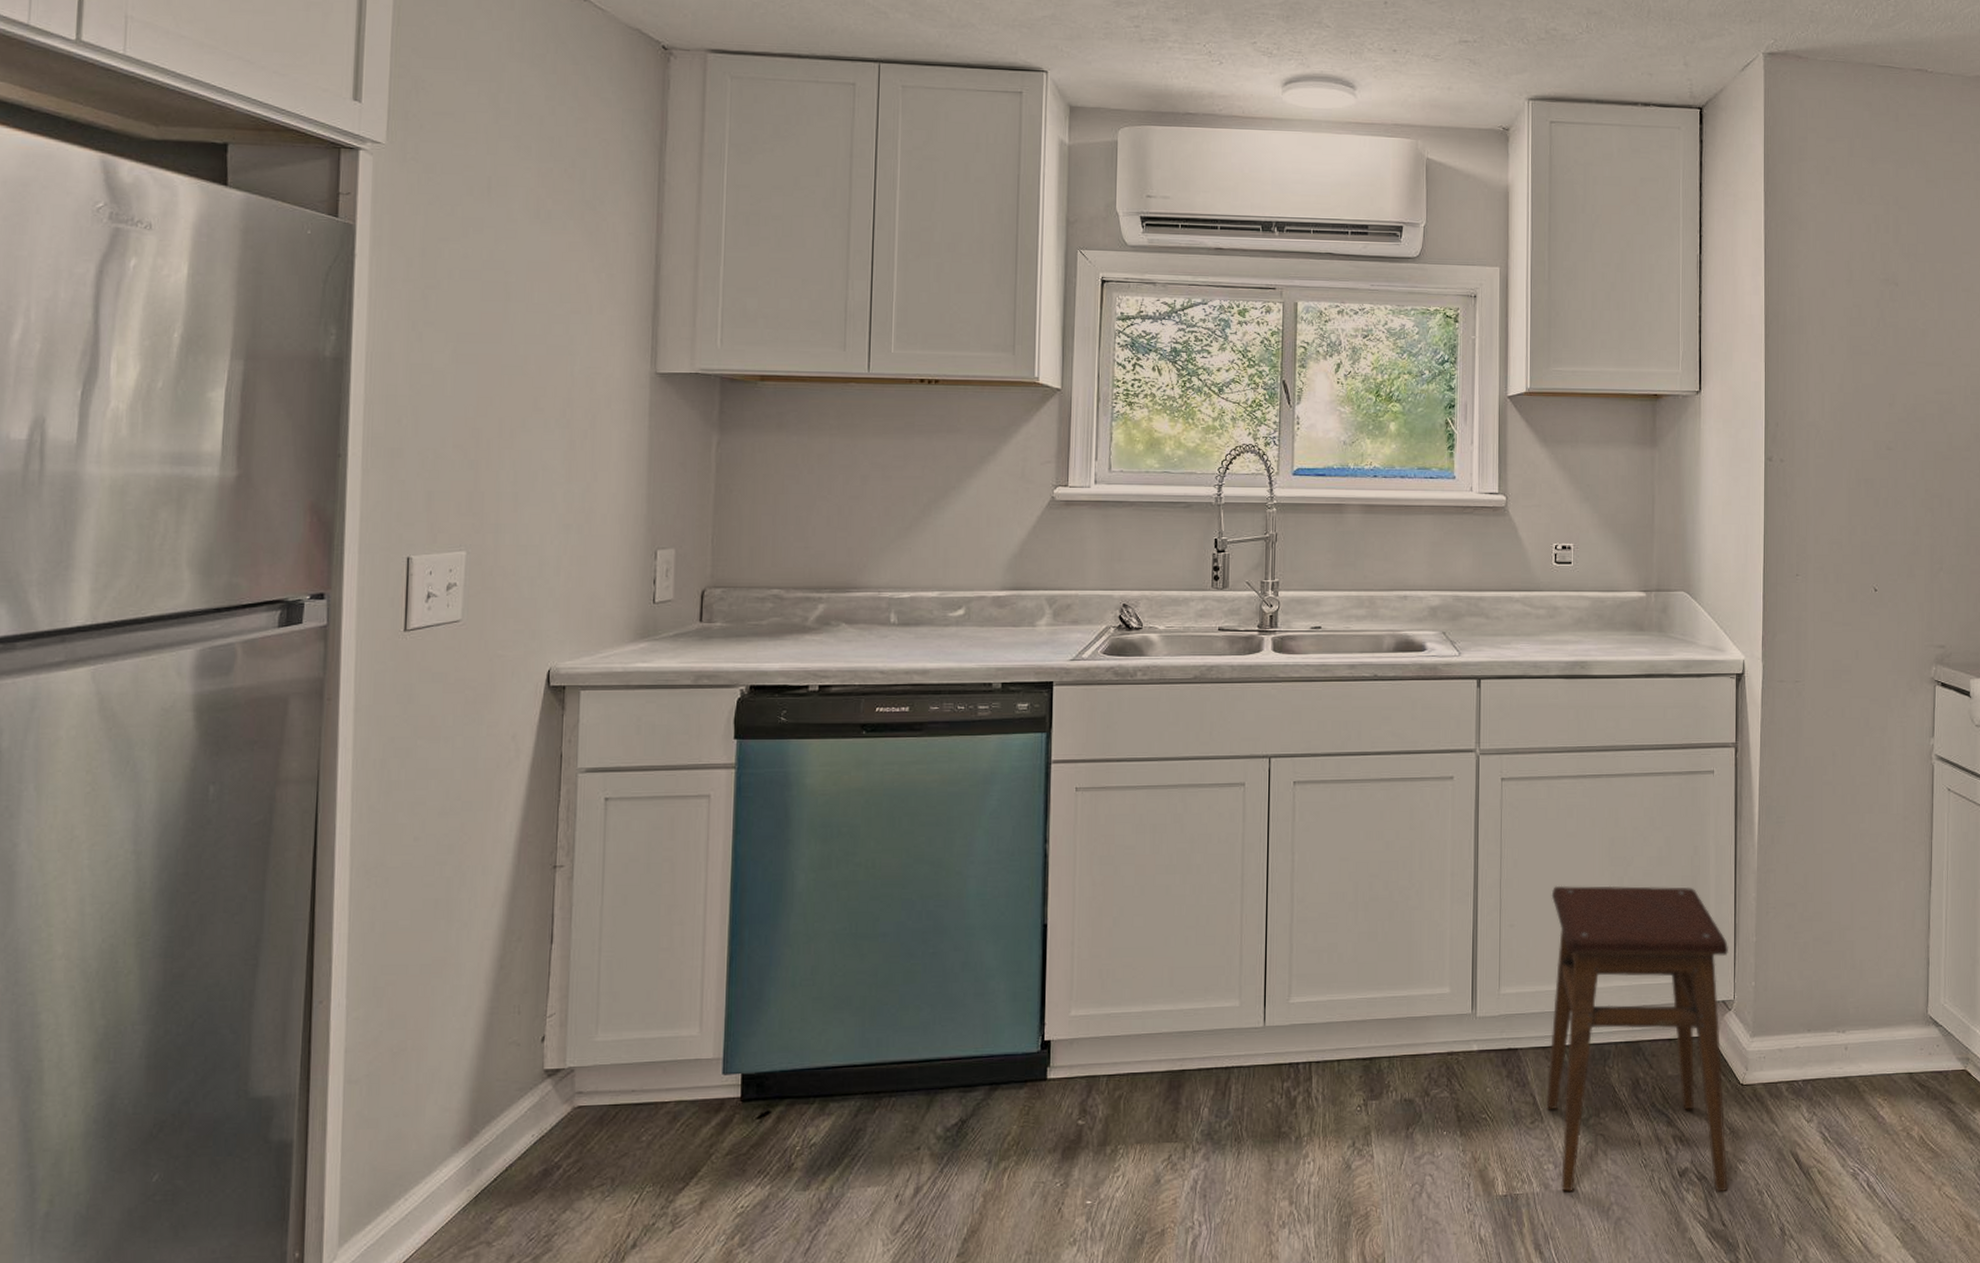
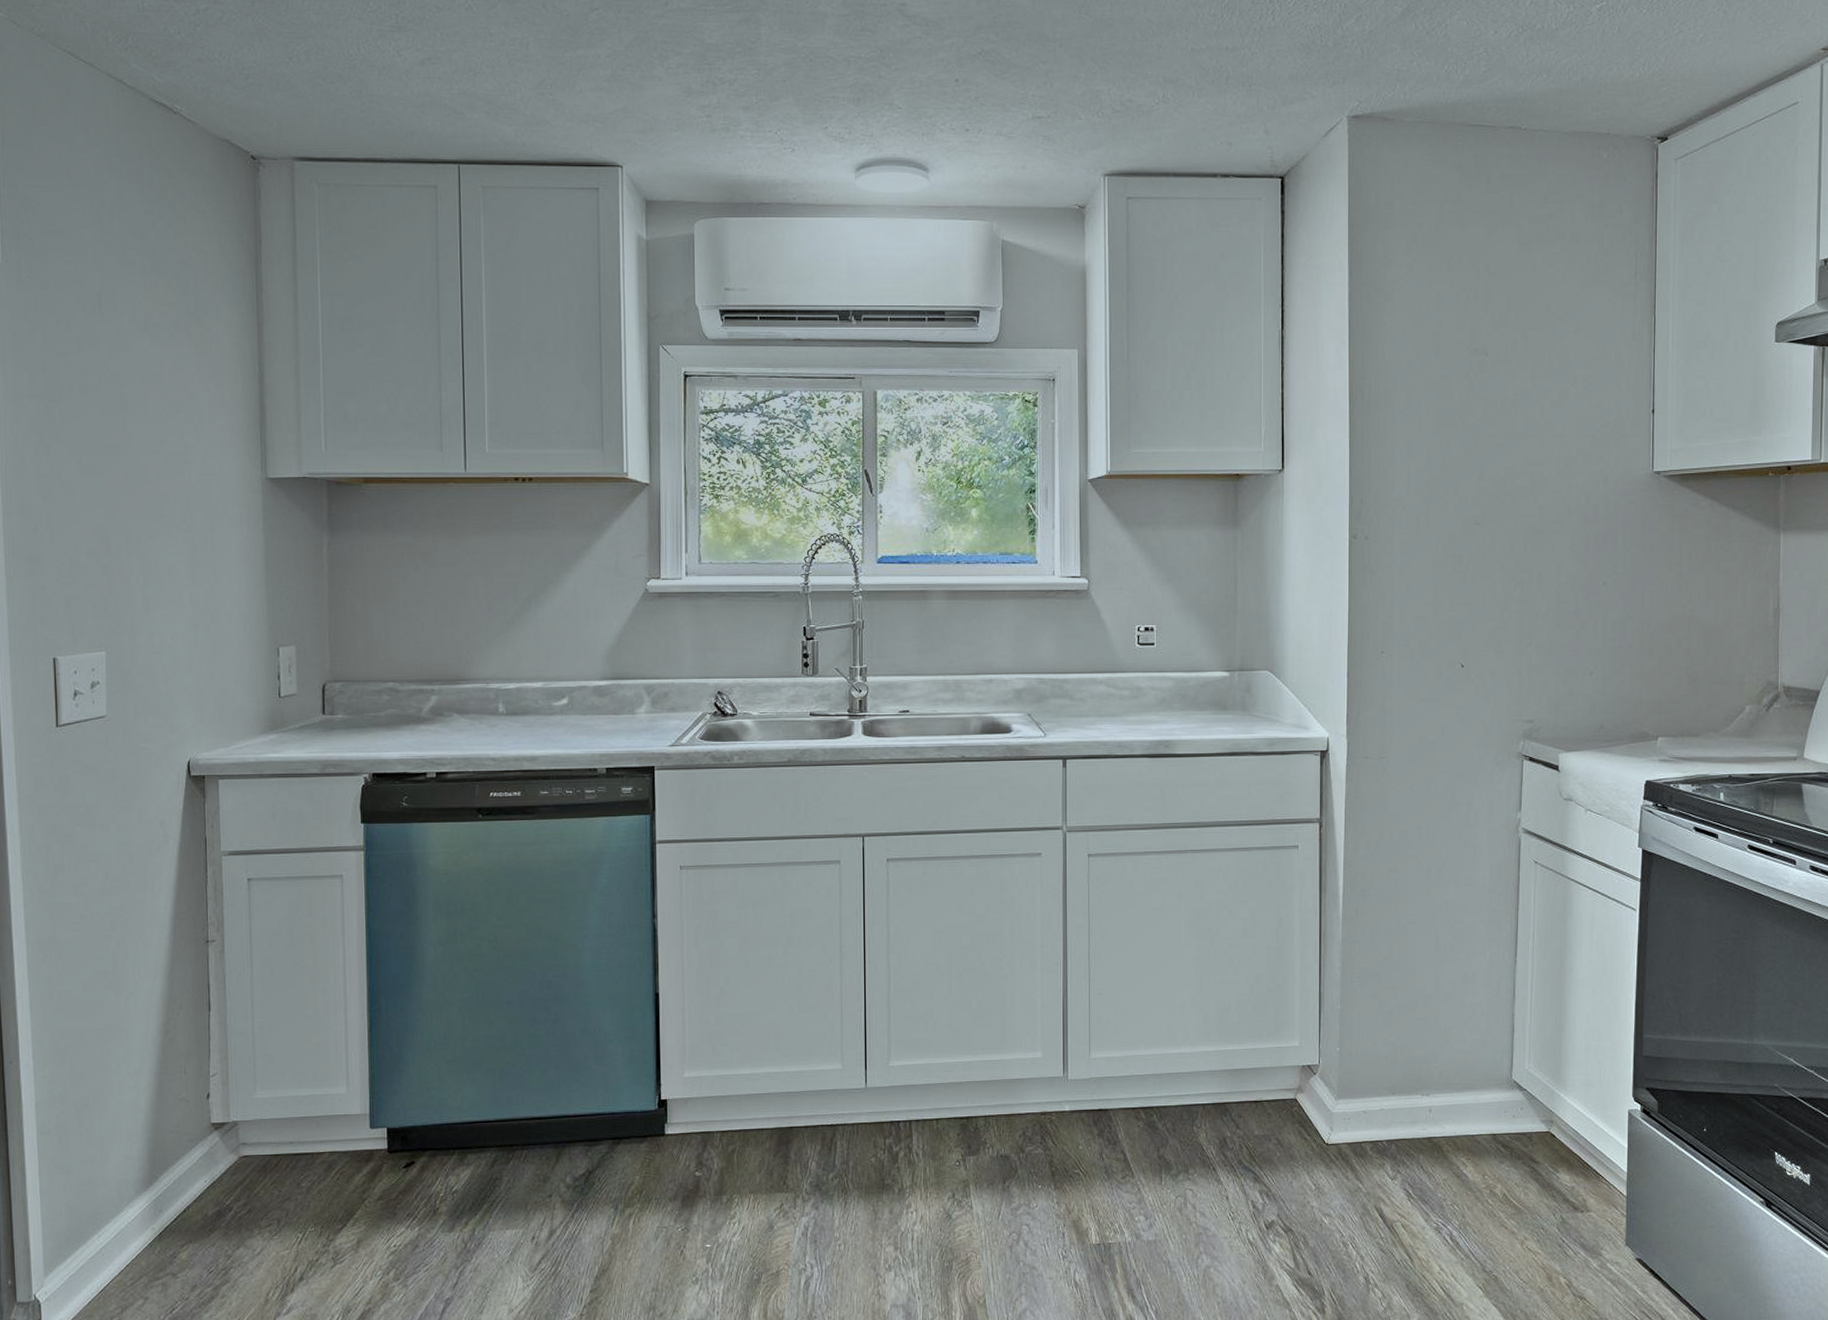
stool: present [1546,885,1728,1192] -> none [1136,956,1313,1244]

